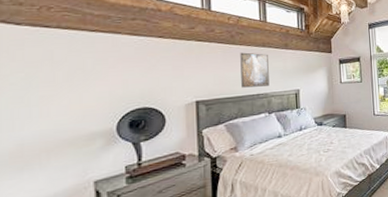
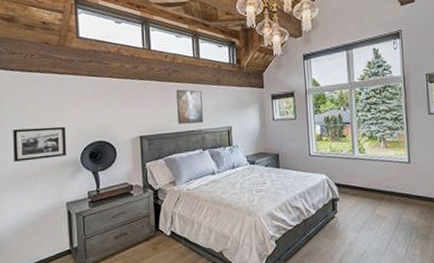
picture frame: none [15,91,96,137] -> present [13,126,66,162]

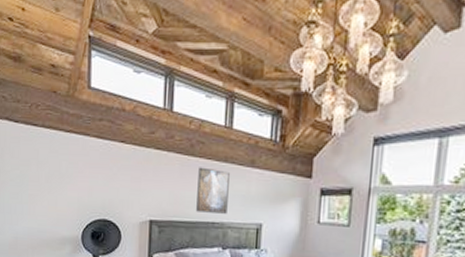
picture frame: present [13,126,66,162] -> none [12,193,67,232]

